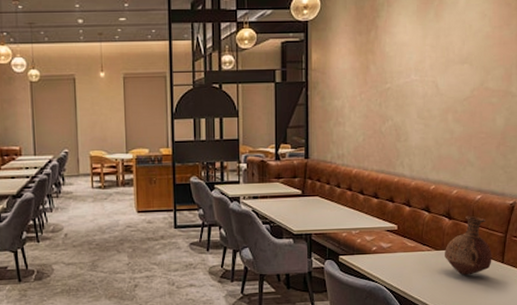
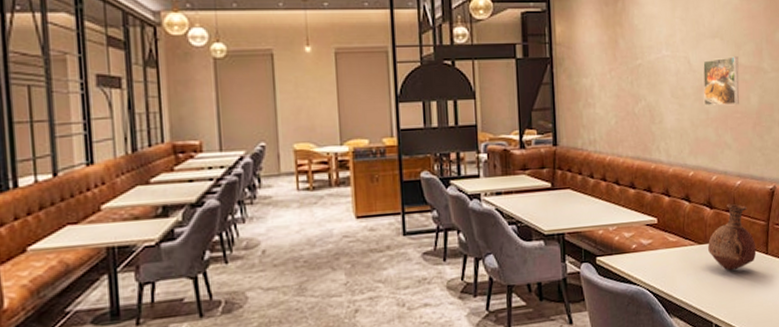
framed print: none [449,81,487,126] -> present [703,56,739,106]

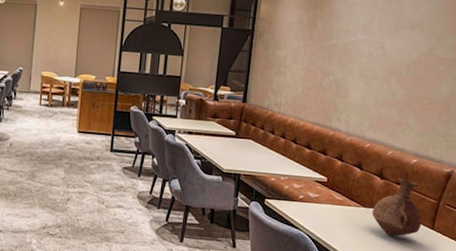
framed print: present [703,56,739,106] -> none [391,47,436,92]

